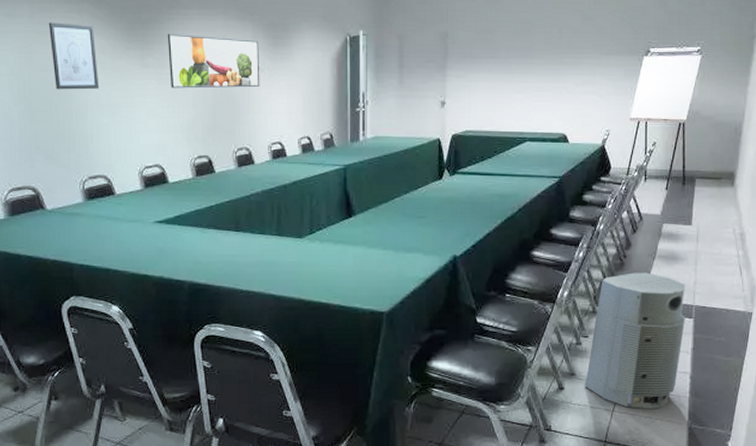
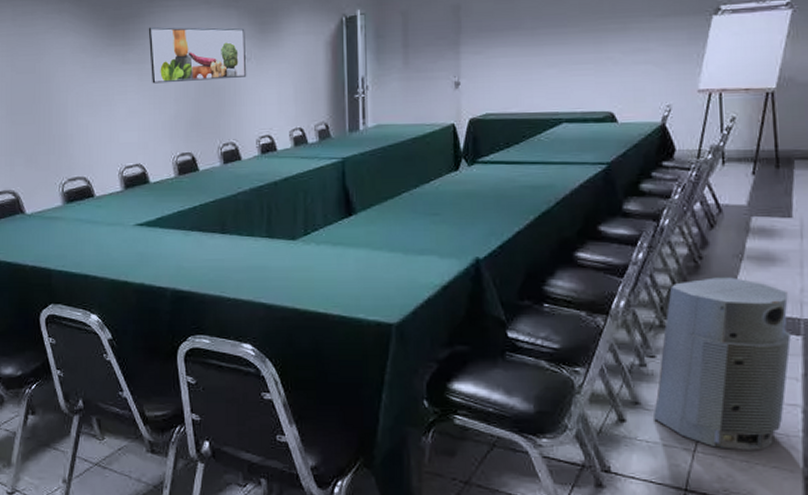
wall art: present [48,22,100,90] -> none [30,24,80,91]

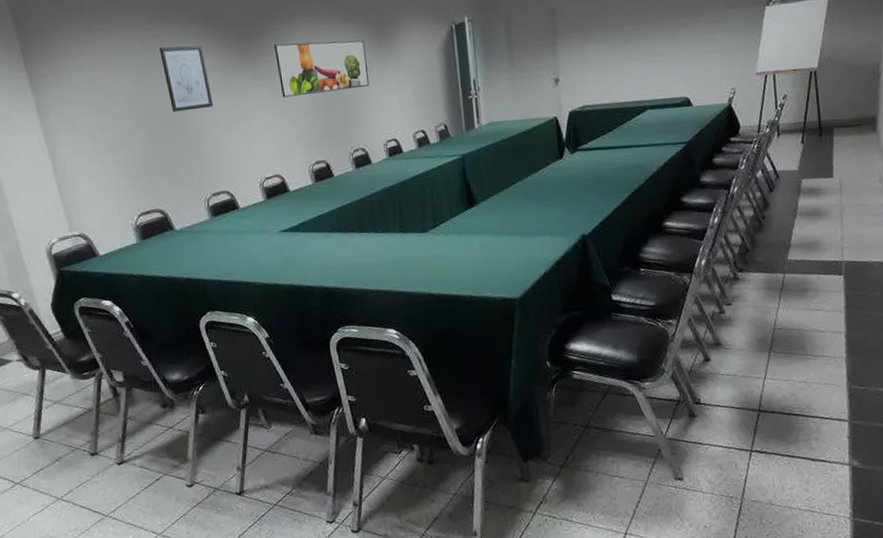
wall art: none [30,24,80,91] -> present [159,45,214,112]
air purifier: present [652,277,792,452] -> none [731,232,836,374]

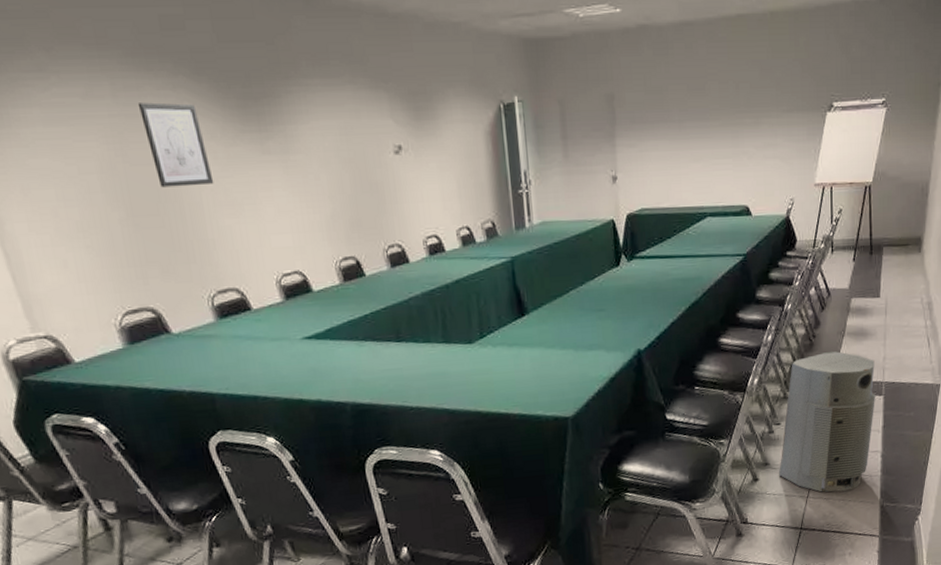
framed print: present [273,40,370,98] -> none [287,109,406,178]
air purifier: none [731,232,836,374] -> present [778,351,876,493]

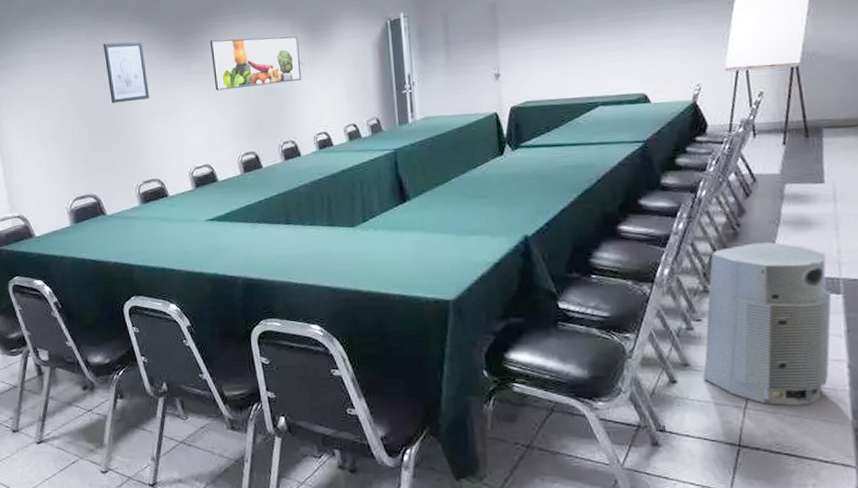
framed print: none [287,109,406,178] -> present [209,36,302,91]

